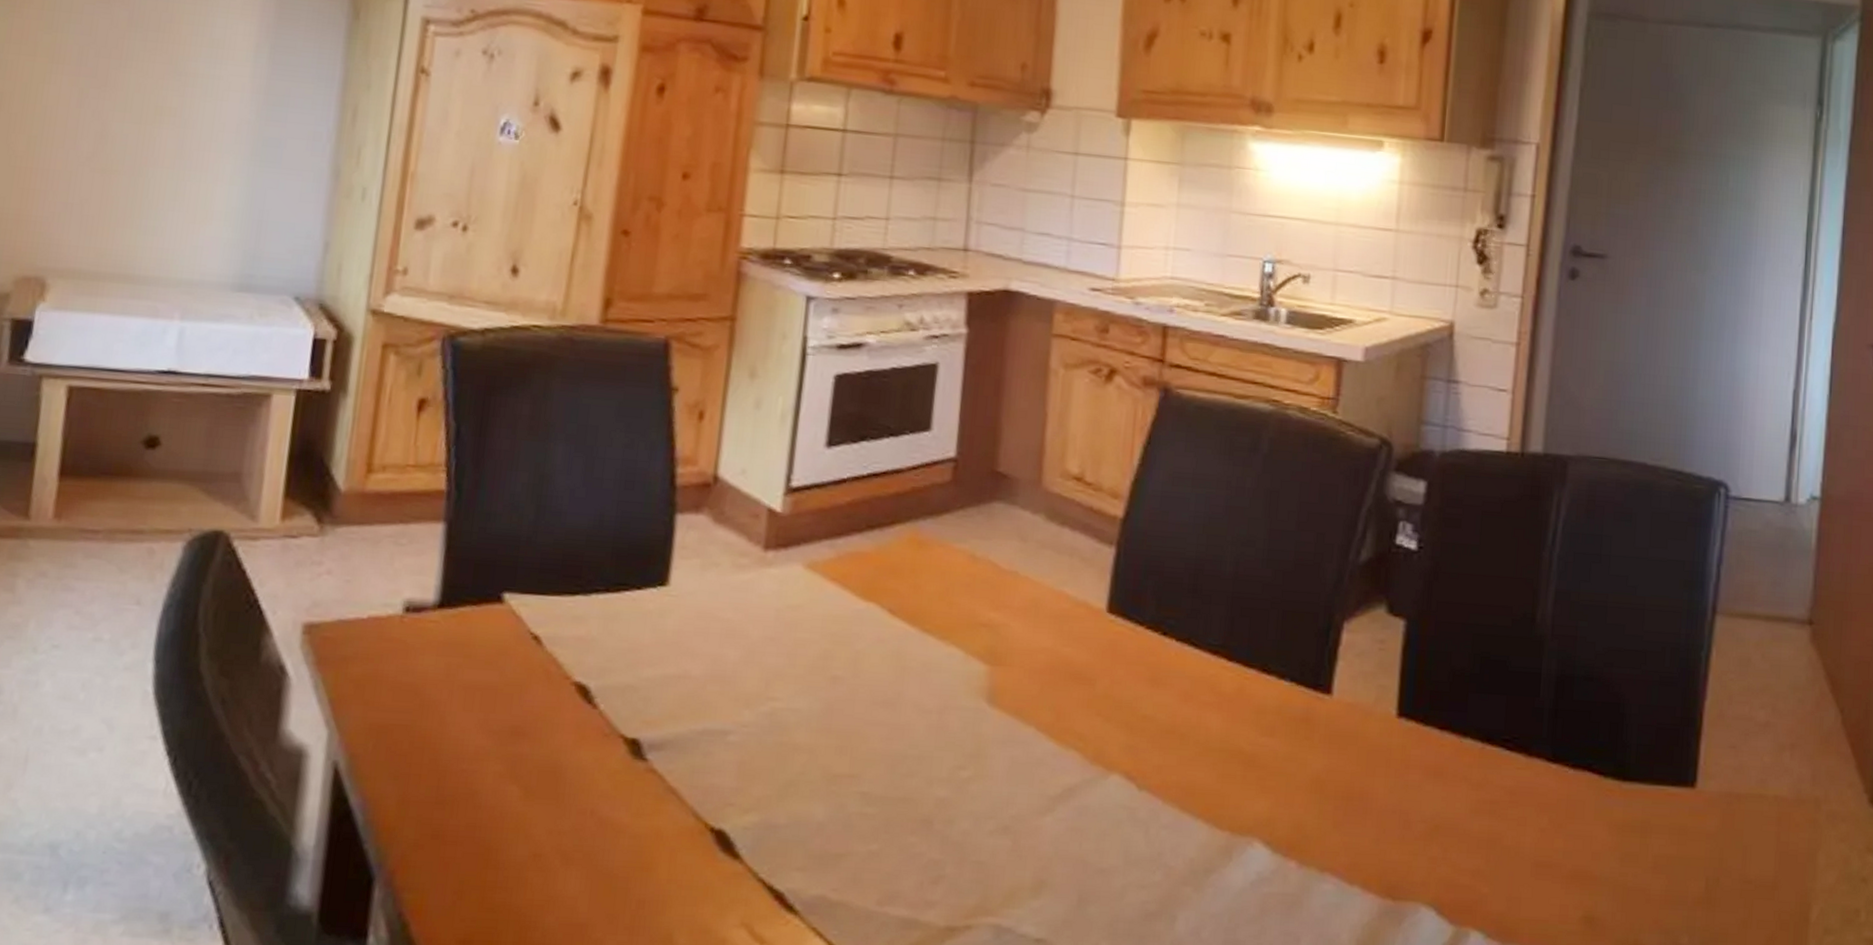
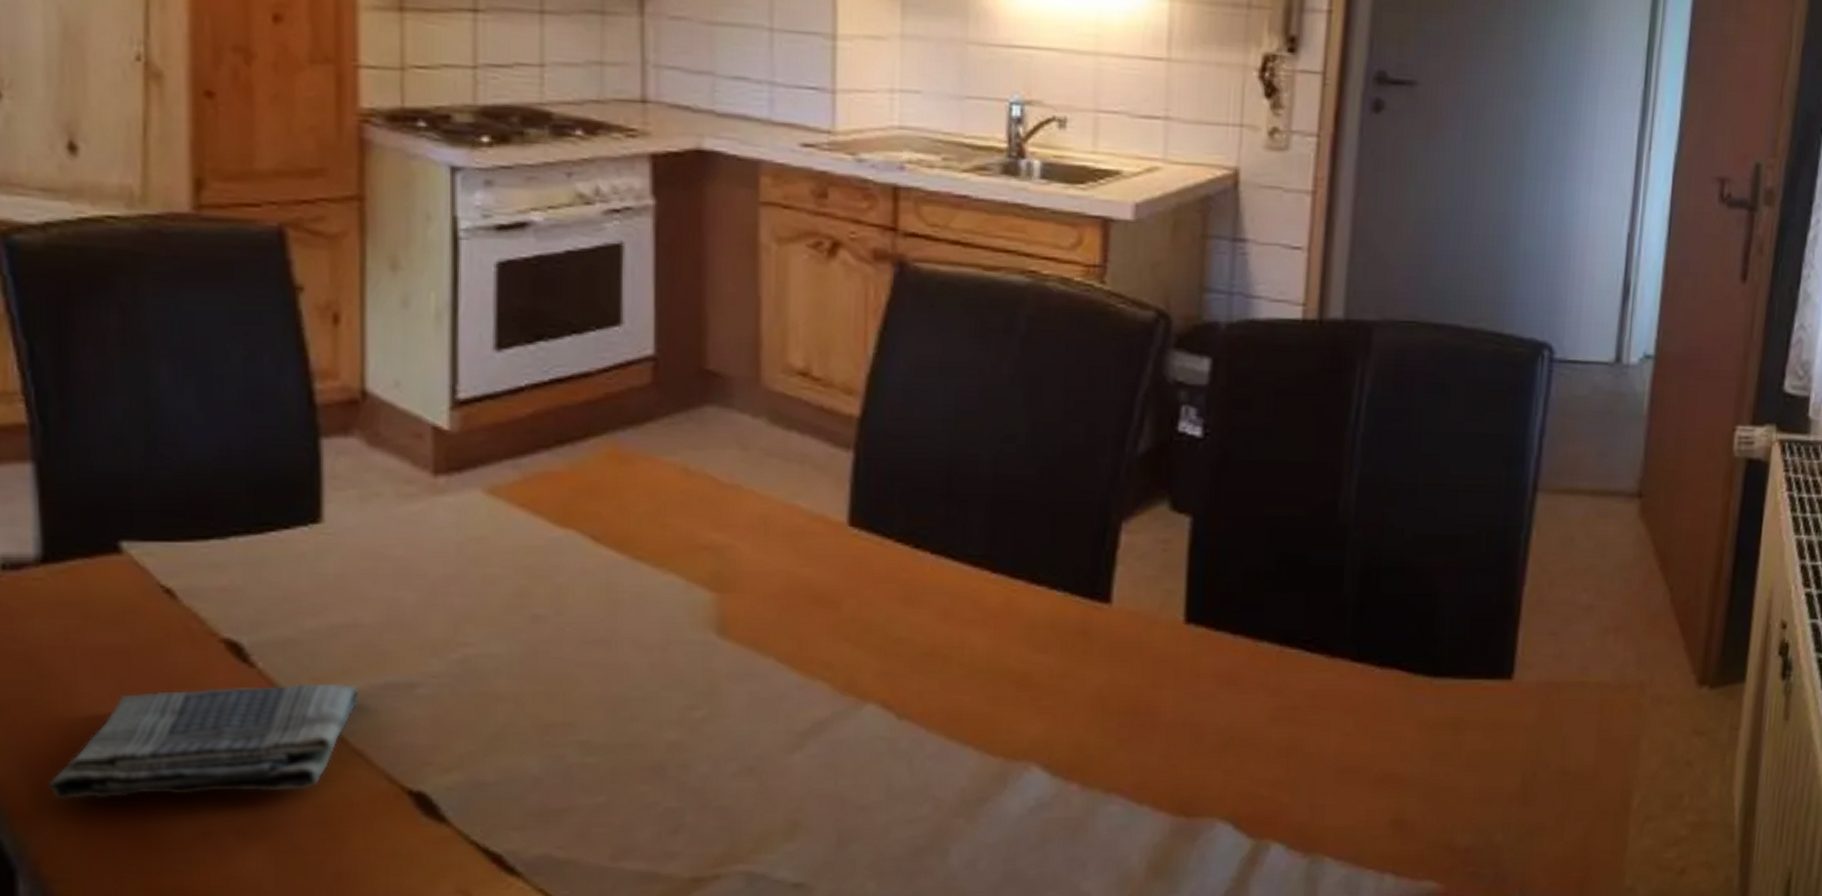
dish towel: none [414,724,680,822] -> present [49,683,358,801]

